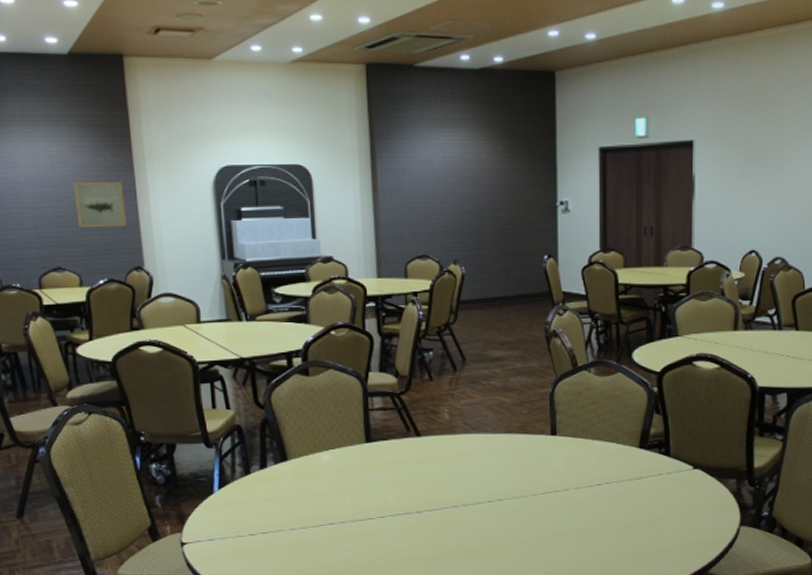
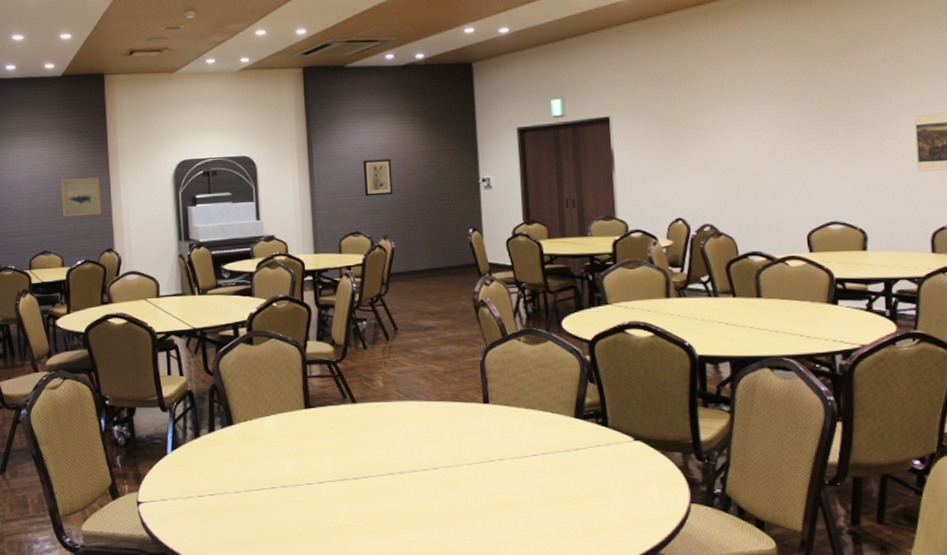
wall art: none [432,175,465,216] -> present [362,159,393,197]

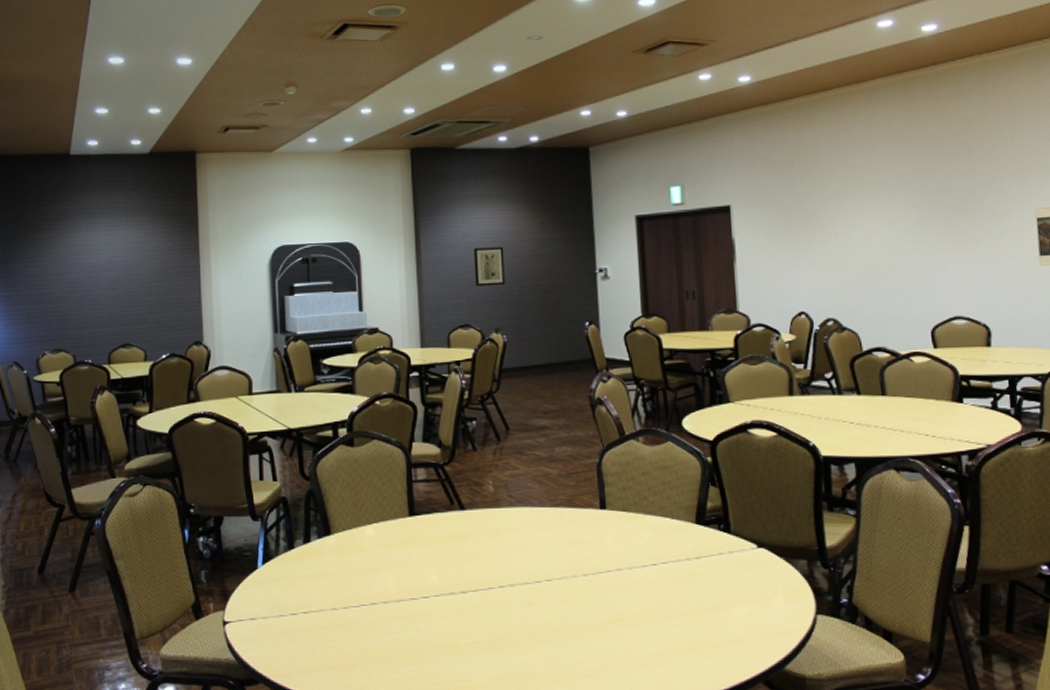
wall art: present [61,177,101,216] -> none [146,264,189,306]

